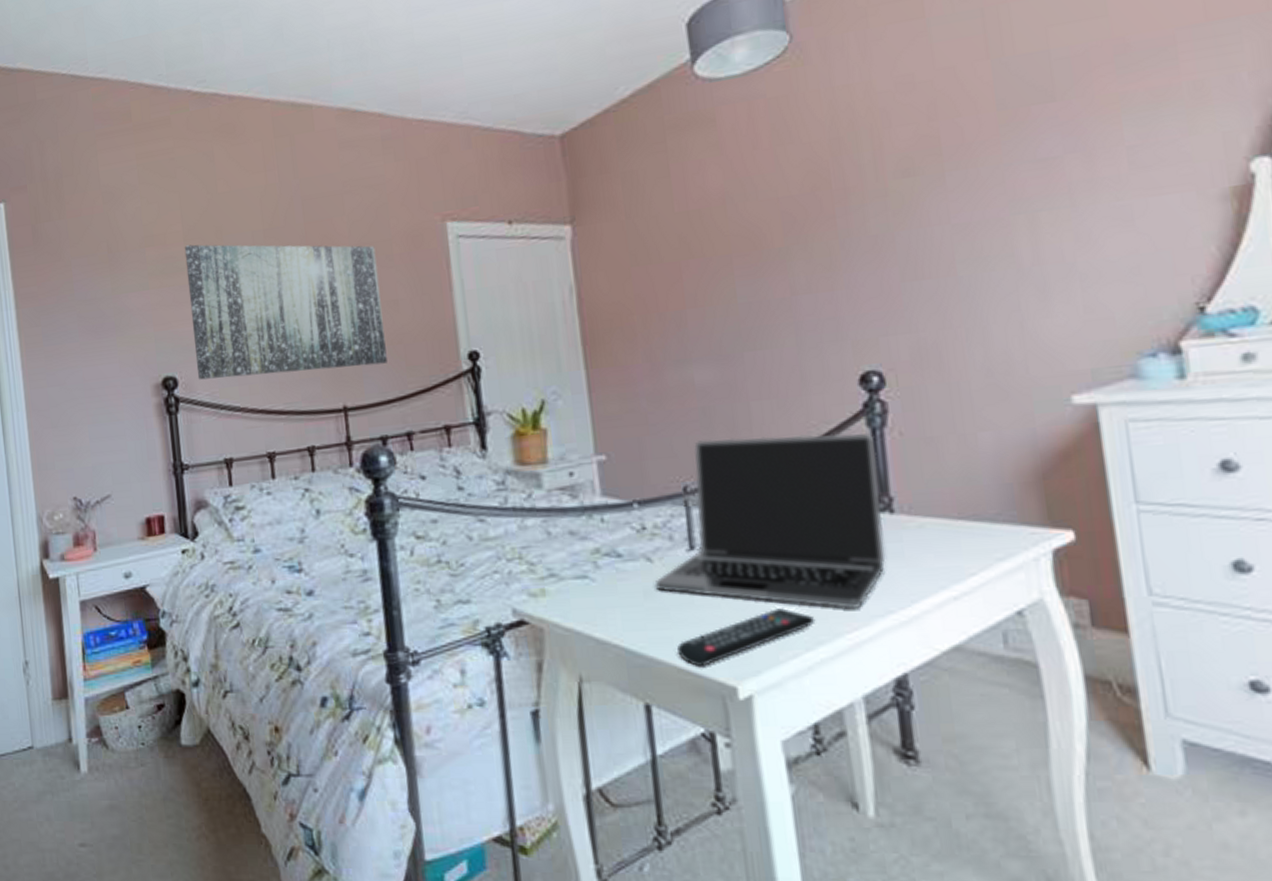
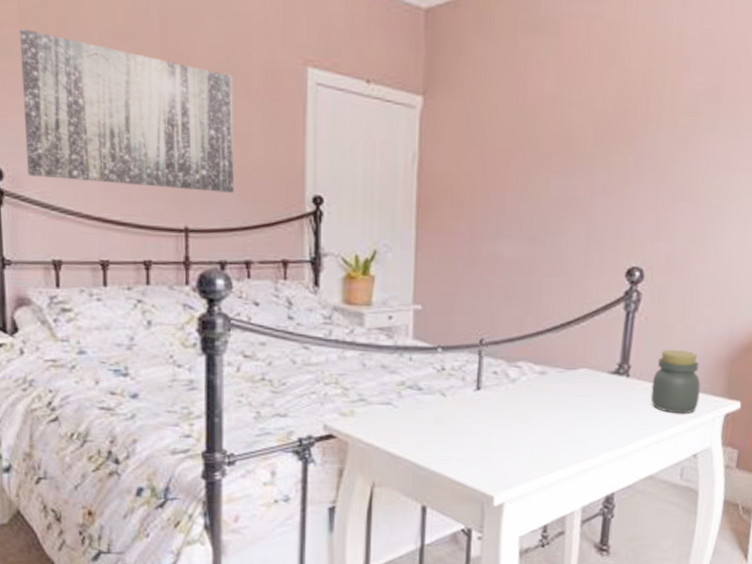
laptop: present [656,432,886,610] -> none [446,303,627,445]
remote control: present [677,608,816,666] -> none [454,440,560,479]
jar: none [928,468,1007,556] -> present [650,349,701,414]

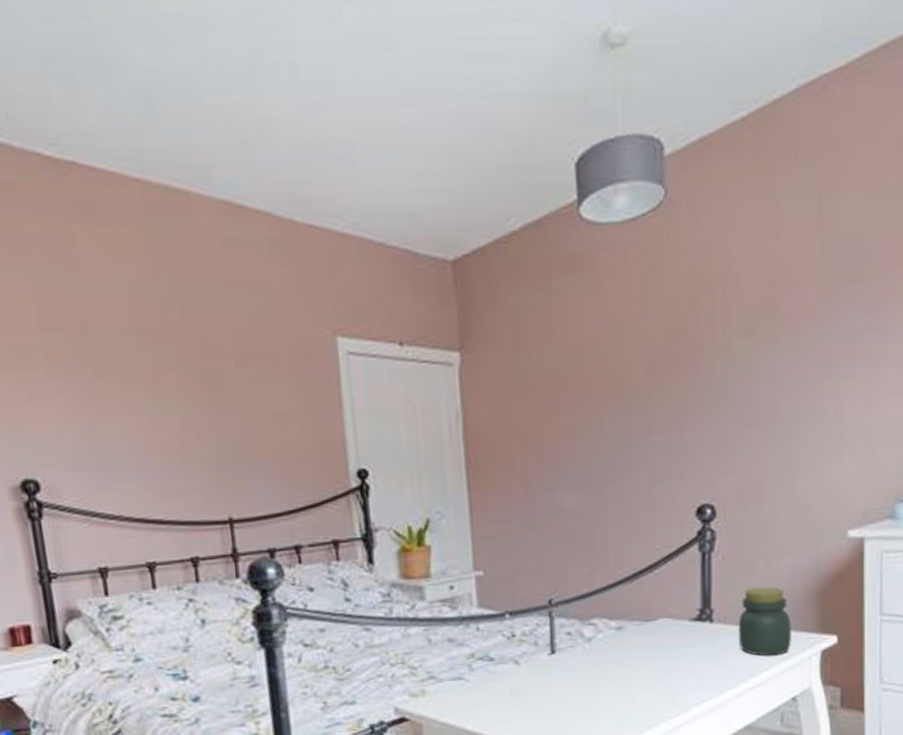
wall art: present [19,29,234,193] -> none [40,335,275,485]

